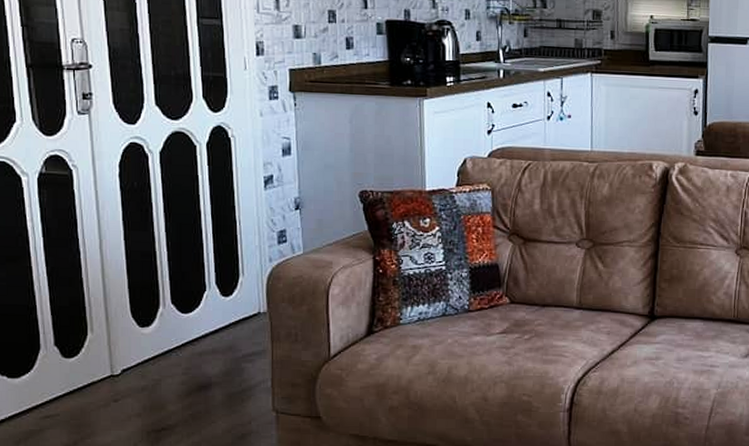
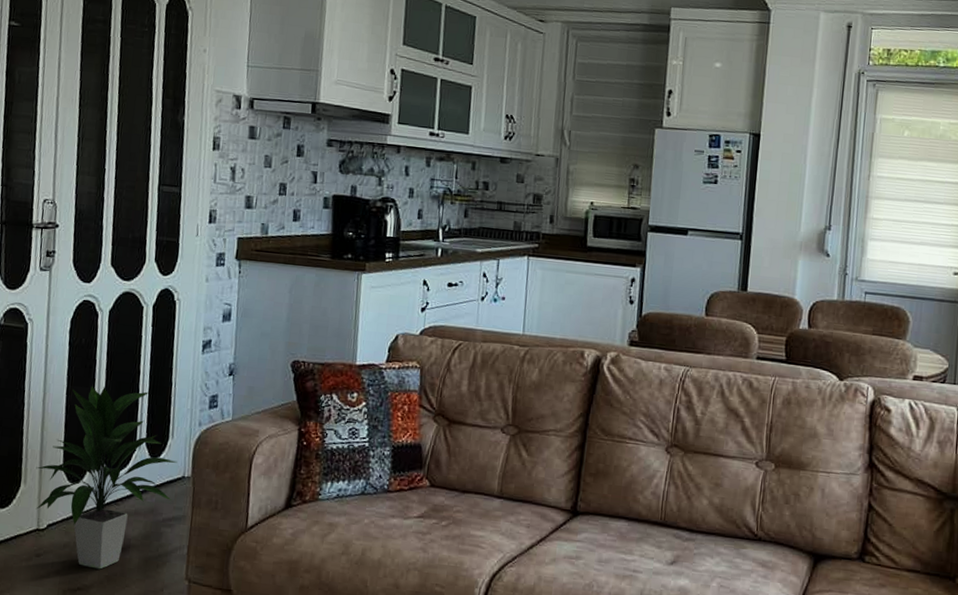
indoor plant: none [101,229,251,409] -> present [35,385,178,570]

